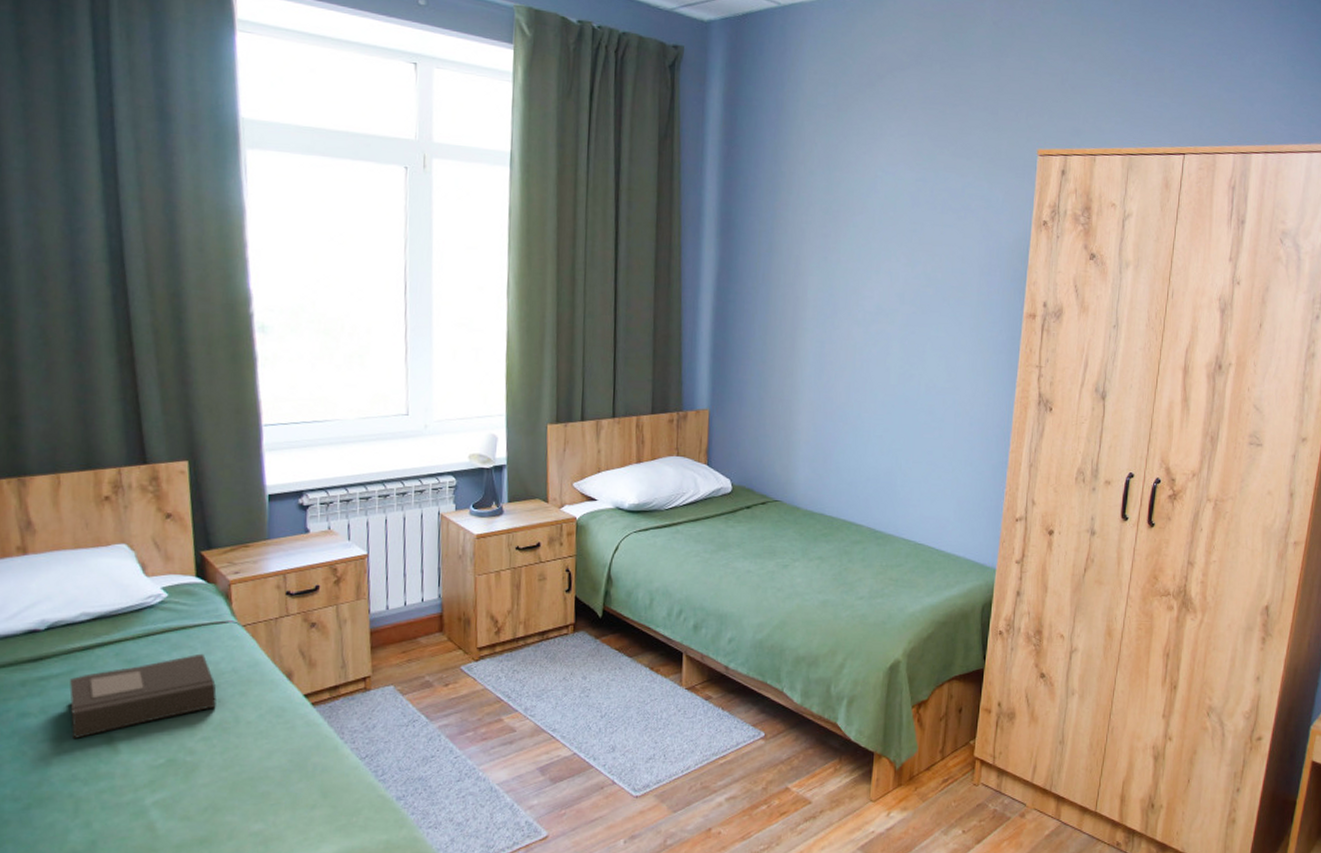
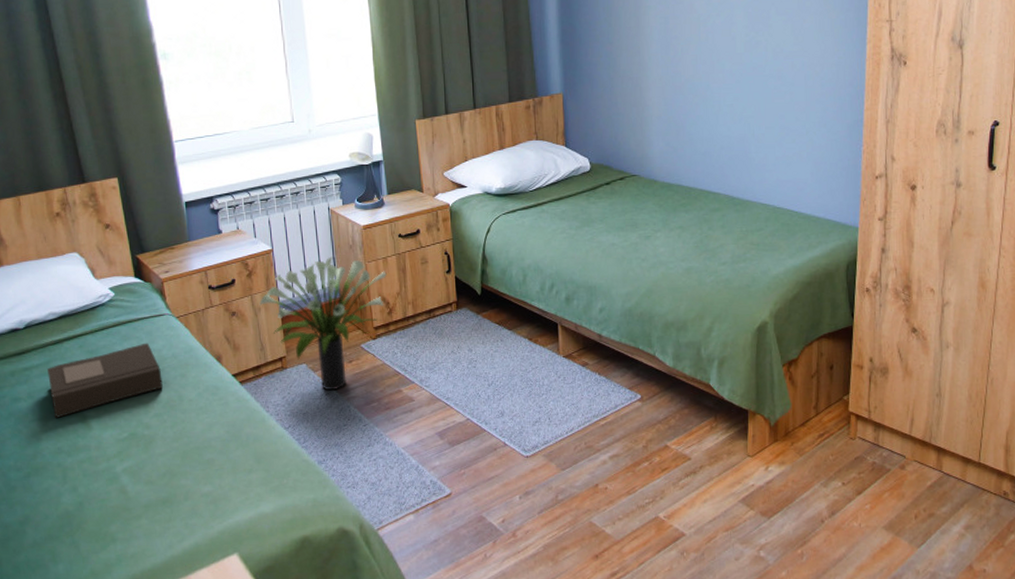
potted plant: none [345,566,498,717] -> present [259,256,387,391]

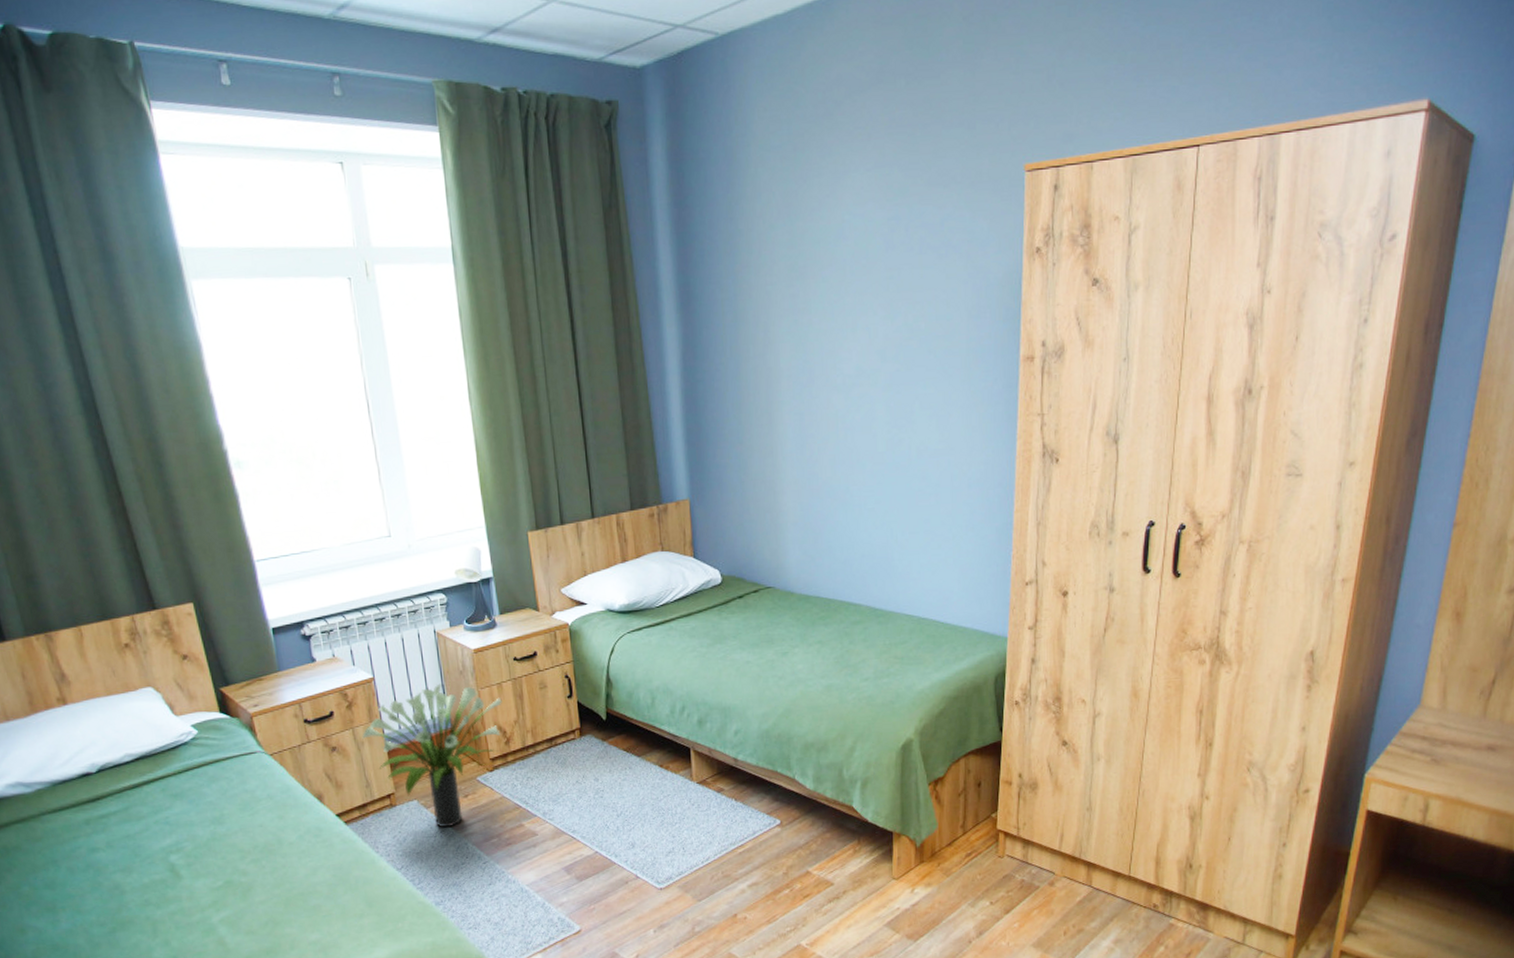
book: present [47,343,163,418] -> none [127,783,259,868]

